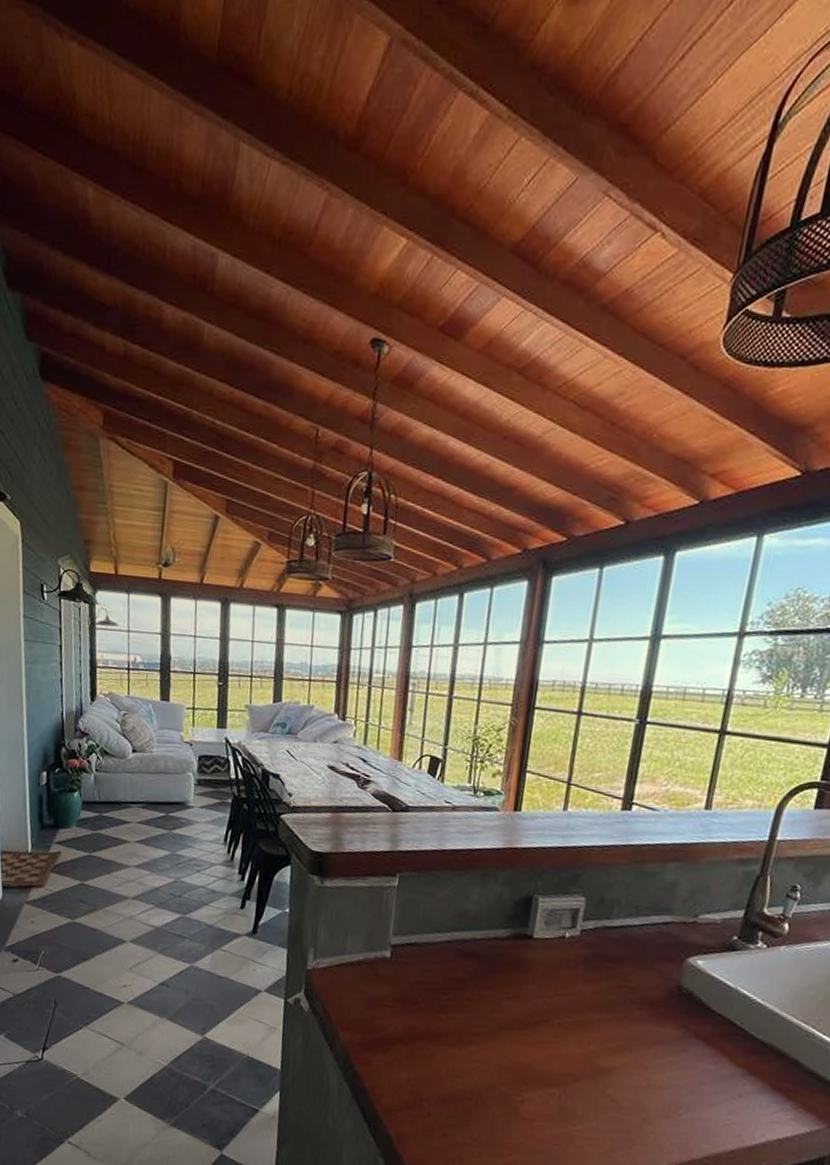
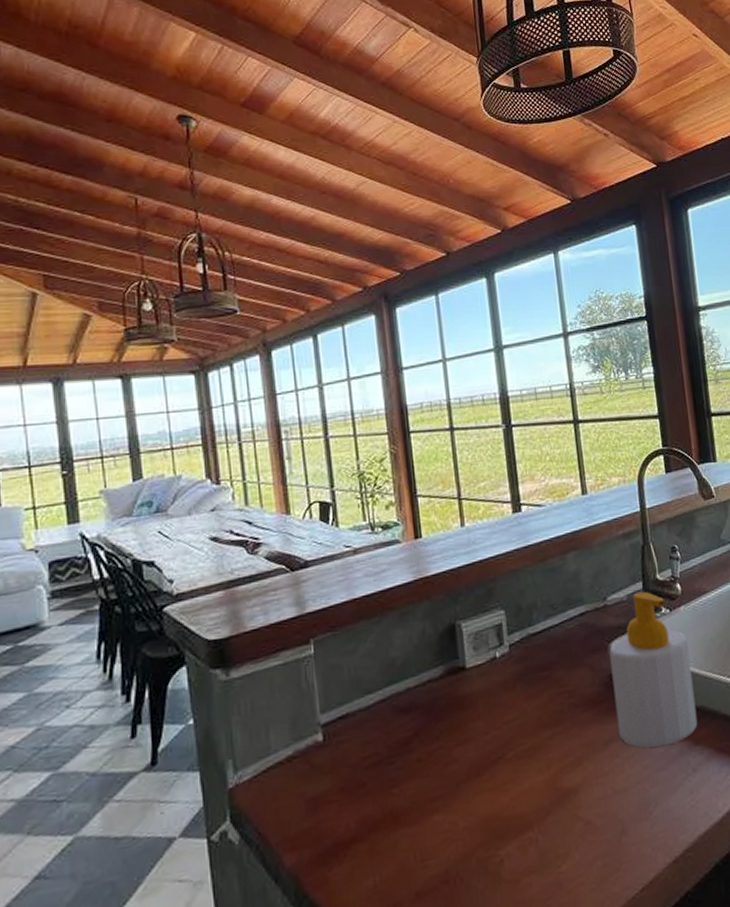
soap bottle: none [669,919,778,1067] -> present [609,591,698,748]

